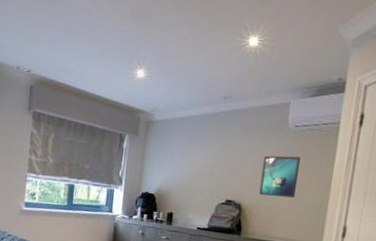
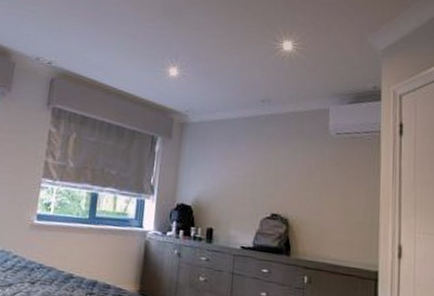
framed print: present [259,155,300,198] -> none [306,164,346,212]

